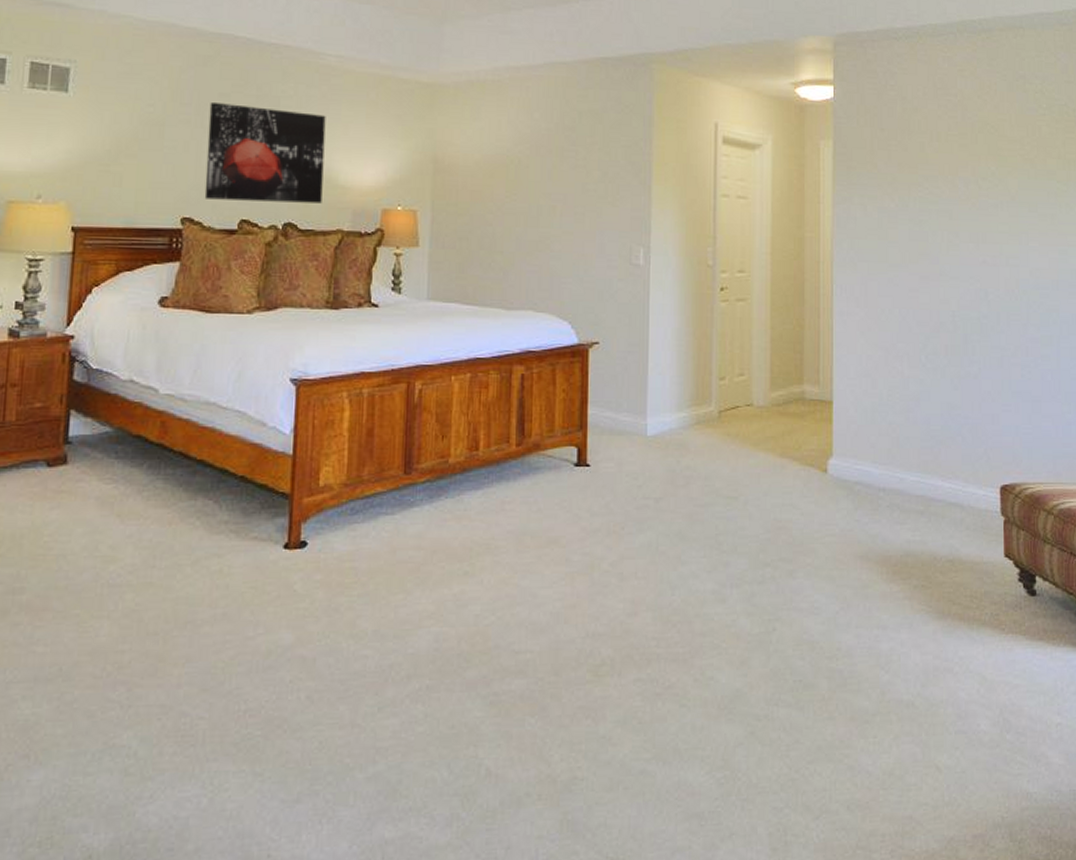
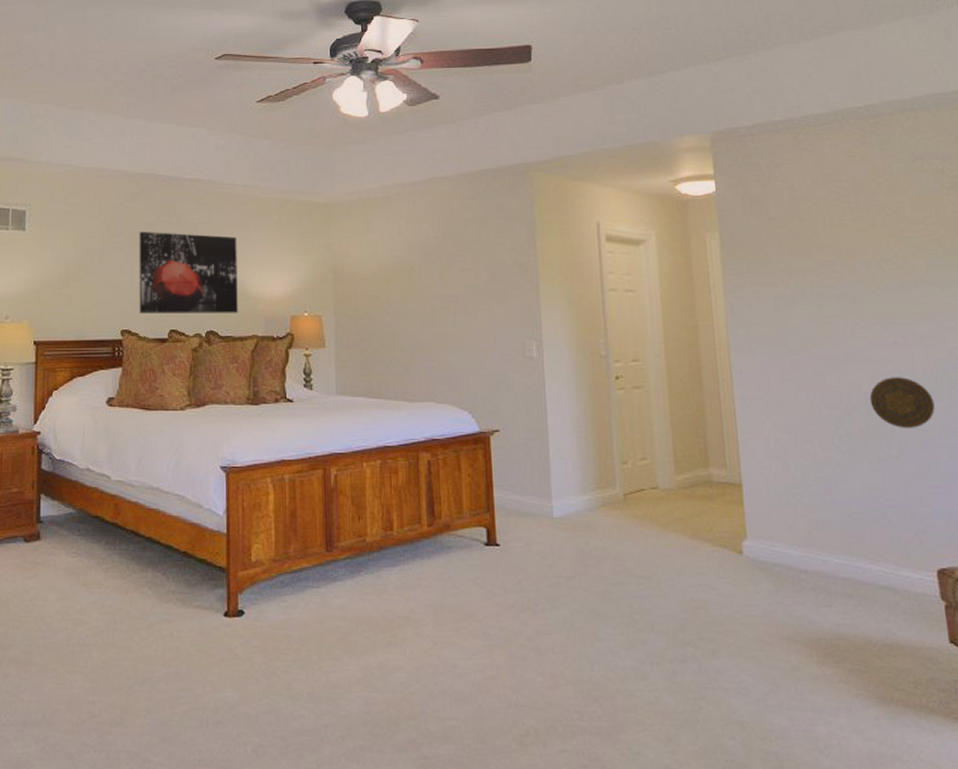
decorative plate: none [956,295,1013,347] -> present [869,377,935,428]

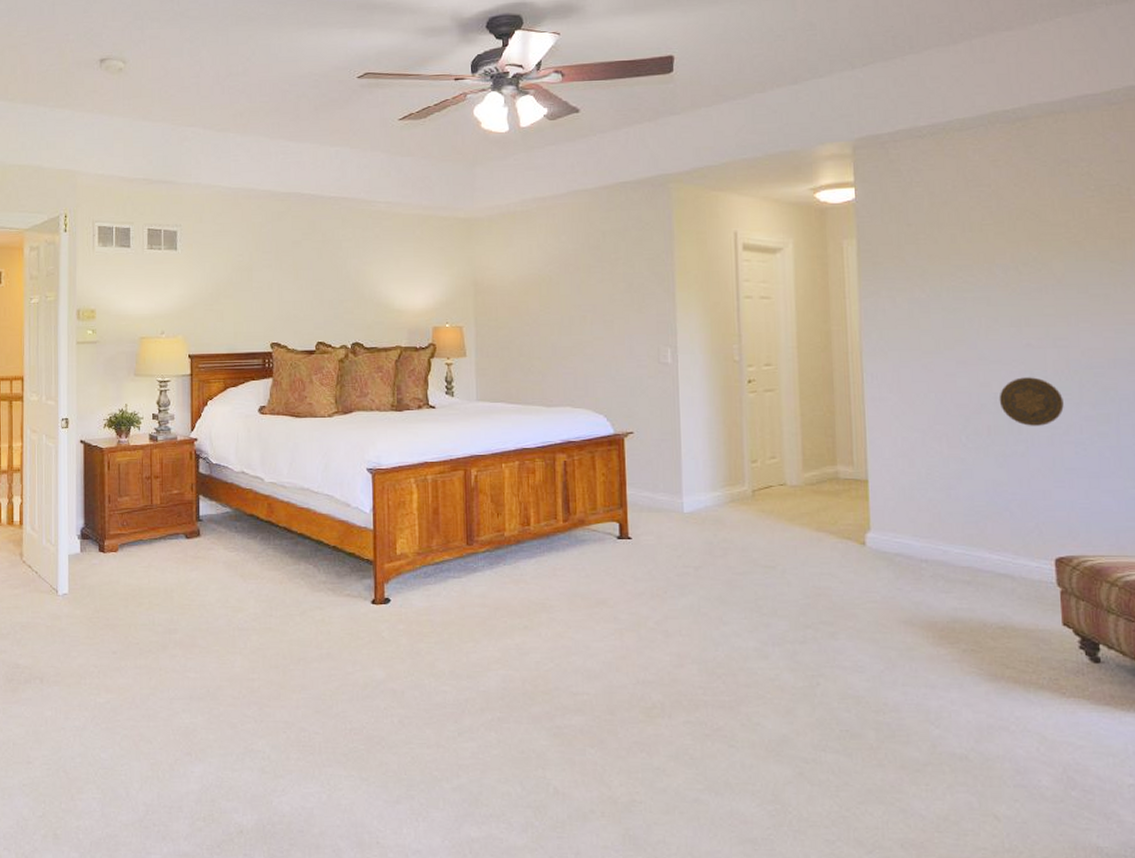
wall art: present [139,231,238,313] -> none [286,248,382,327]

